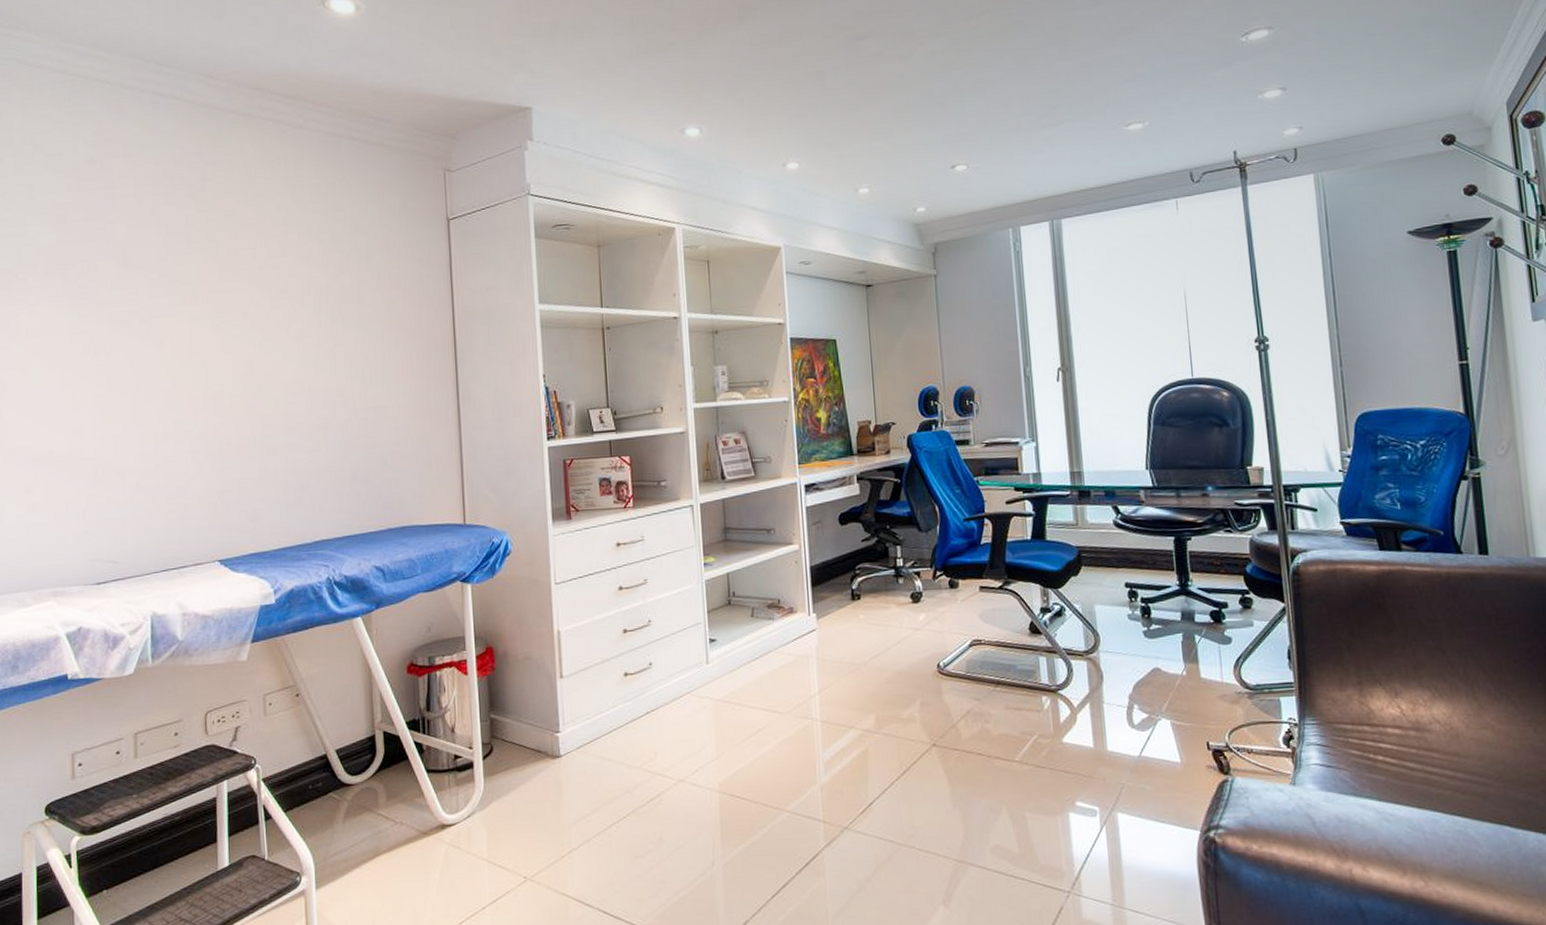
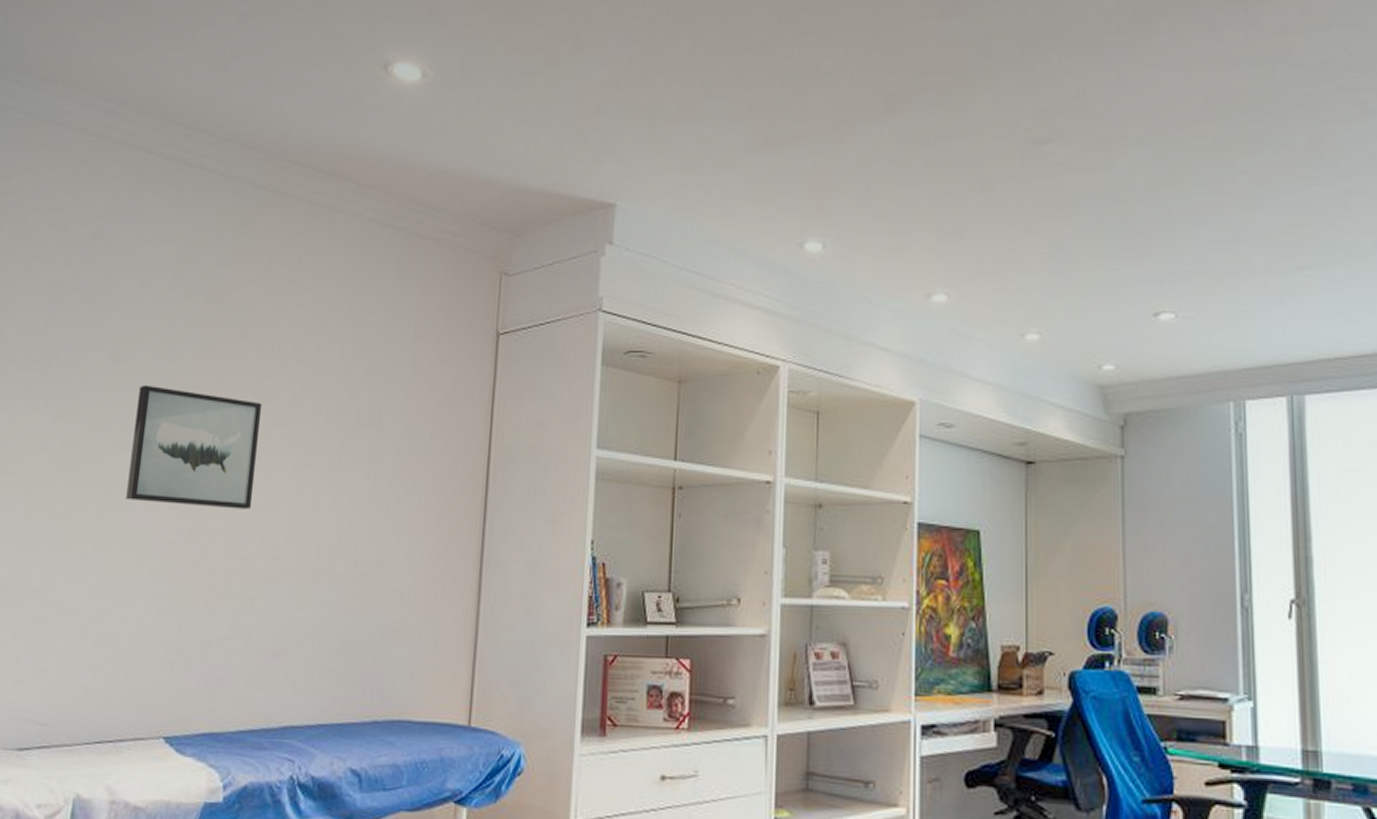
wall art: none [151,284,263,379] -> present [126,385,263,509]

